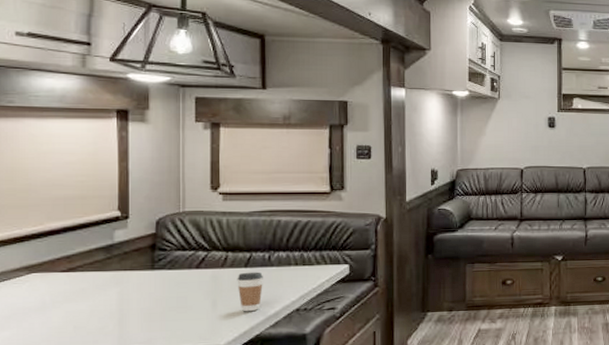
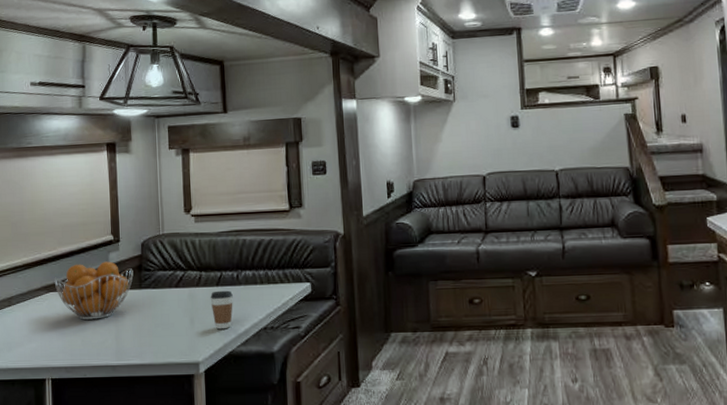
fruit basket: none [39,239,145,304] -> present [54,261,134,320]

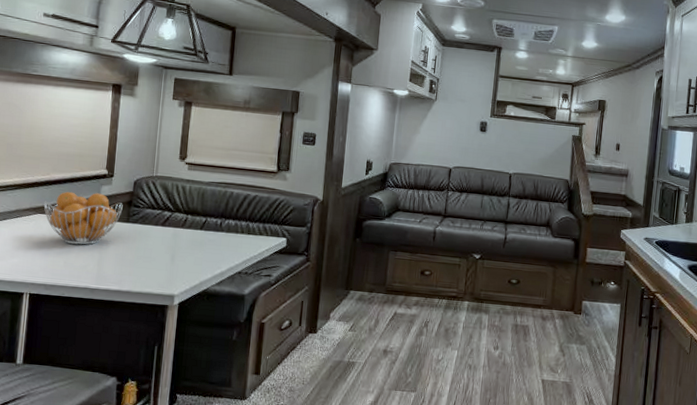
coffee cup: present [210,290,233,330] -> none [193,234,214,269]

